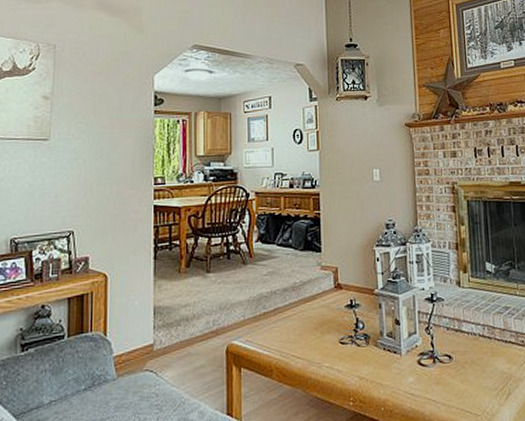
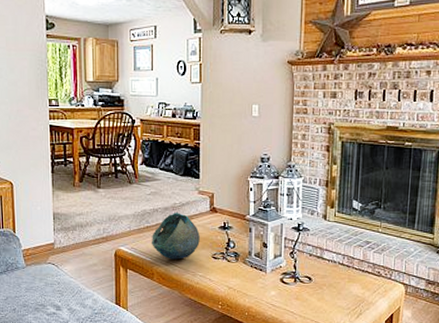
decorative bowl: none [268,293,325,350] -> present [151,213,200,260]

